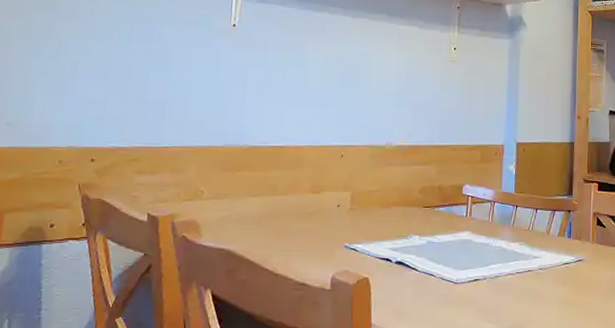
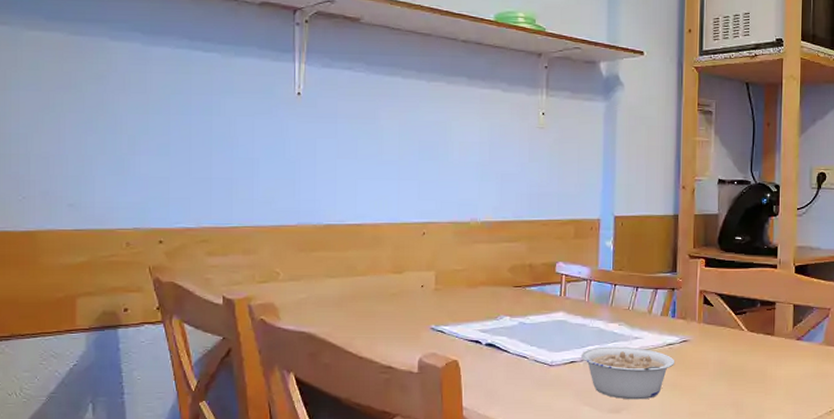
legume: none [483,265,571,317] -> present [580,346,675,400]

